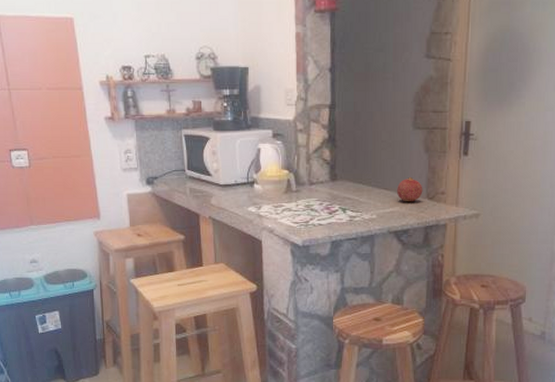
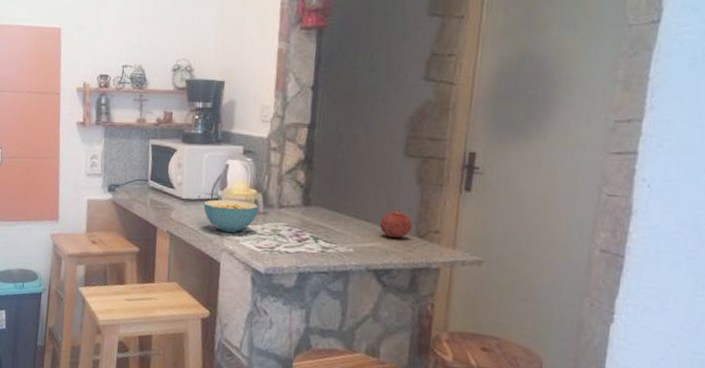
cereal bowl: none [240,182,292,213] -> present [203,199,259,233]

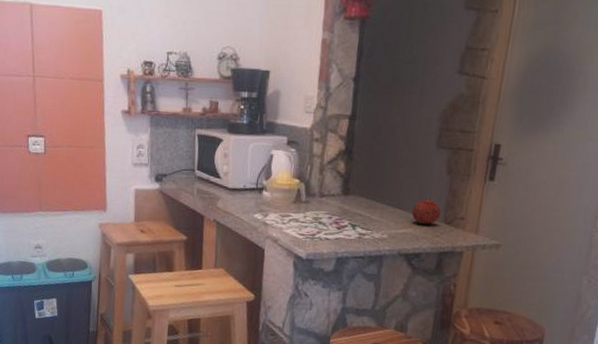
cereal bowl: present [203,199,259,233] -> none [249,189,302,221]

